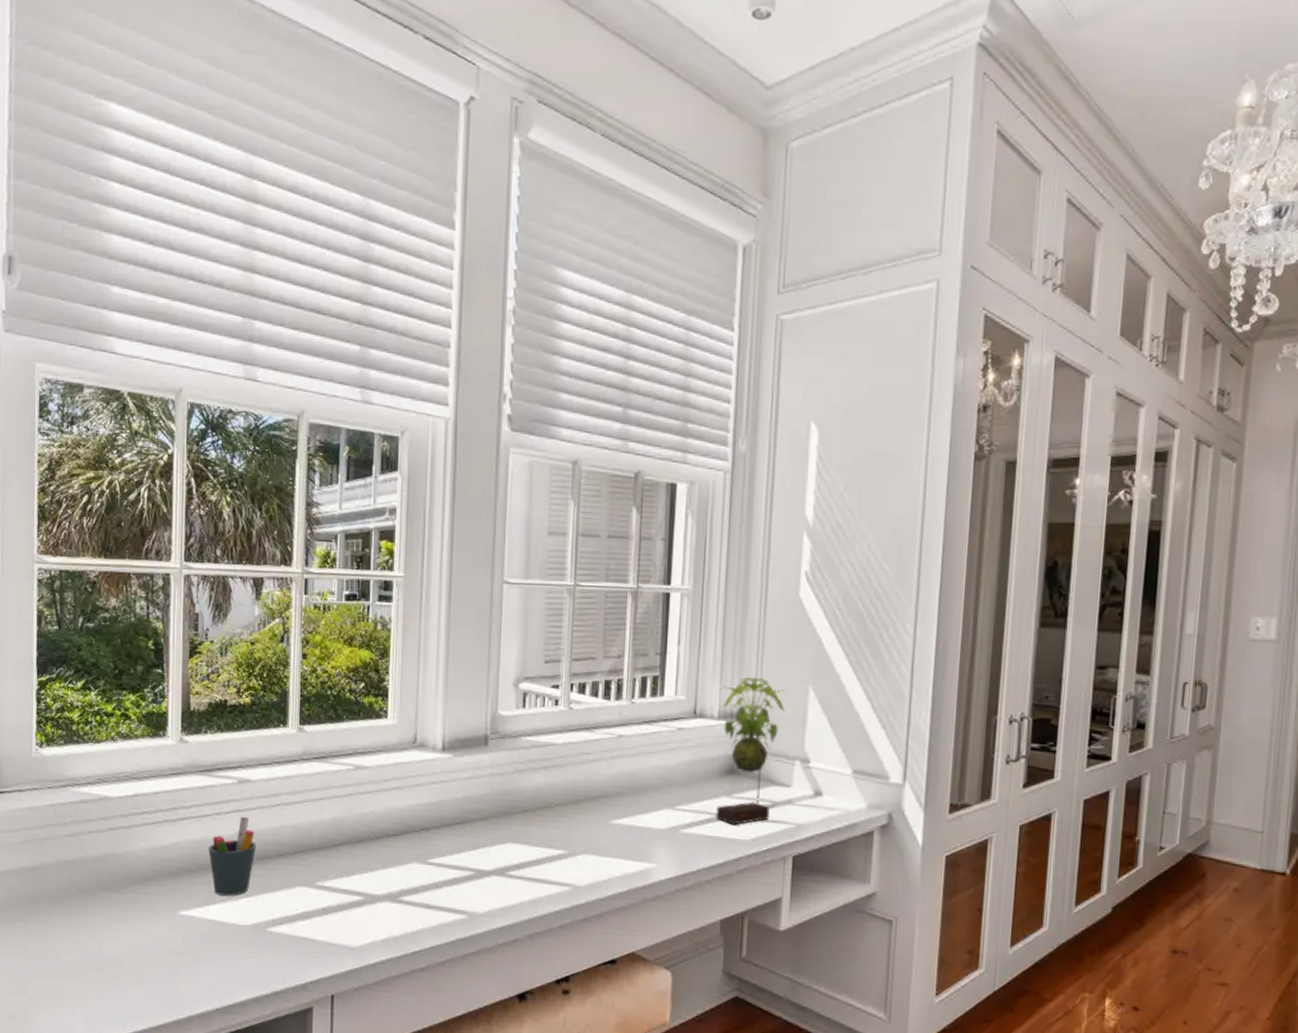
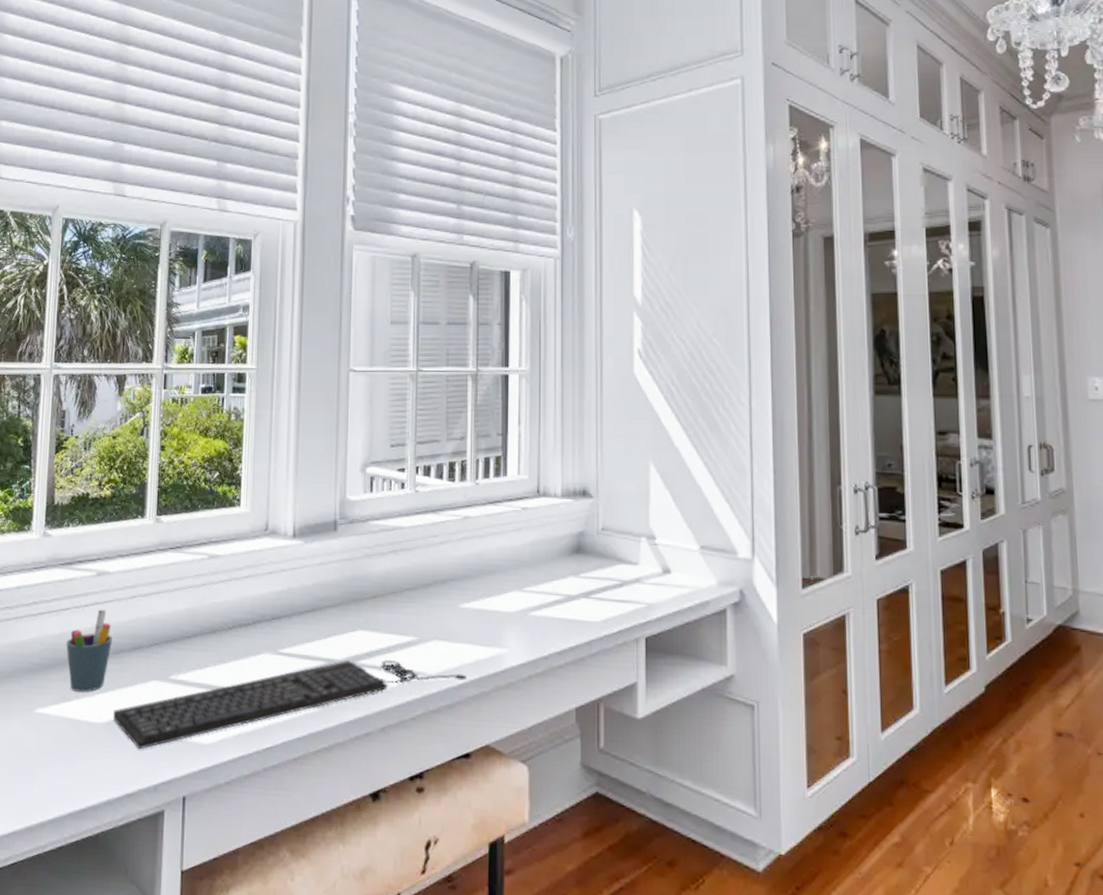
keyboard: none [259,871,615,951] -> present [113,660,467,750]
plant: present [716,677,785,825] -> none [562,454,627,606]

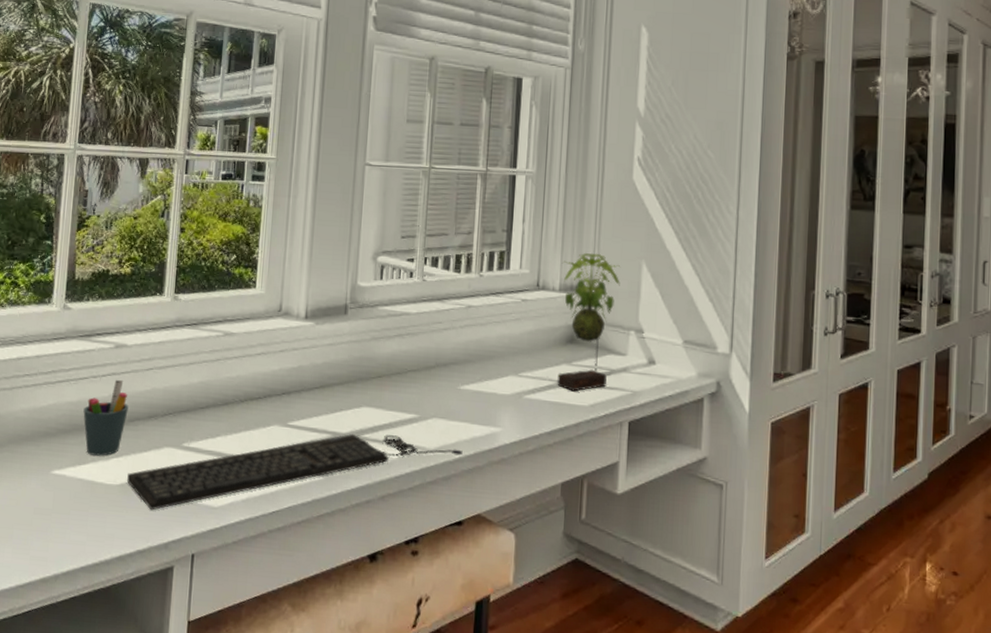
plant: none [562,454,627,606] -> present [557,252,620,392]

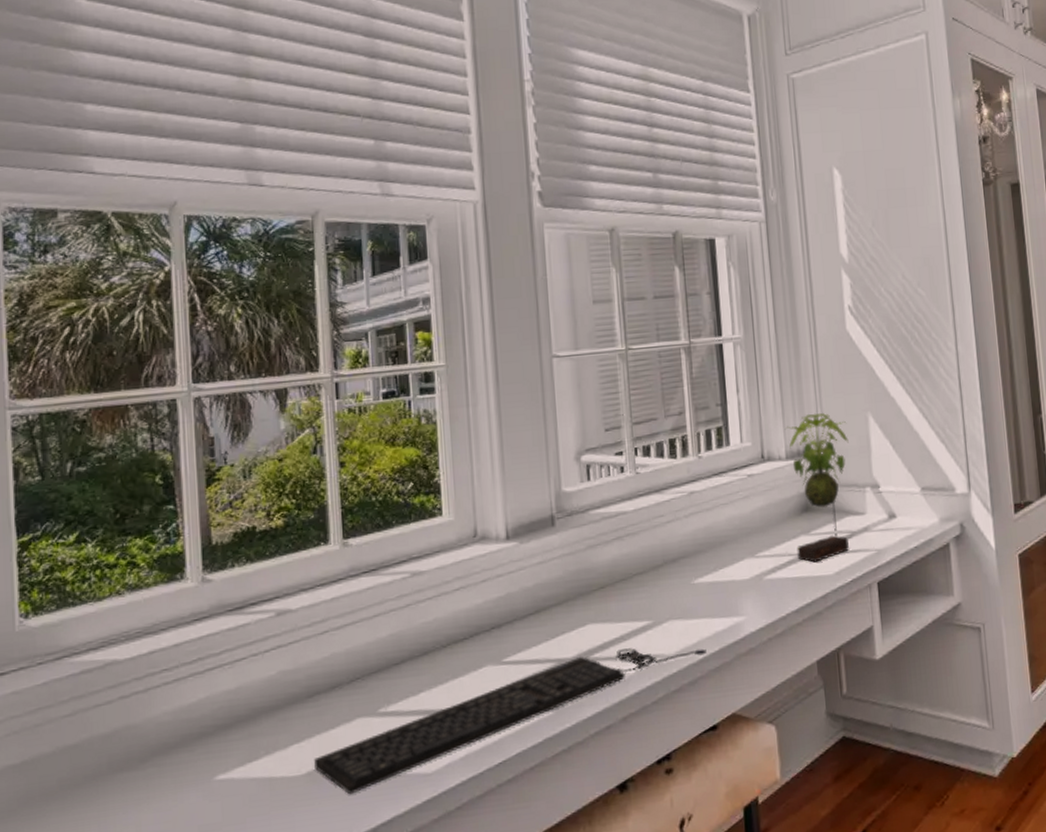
pen holder: present [83,379,129,456] -> none [246,651,304,748]

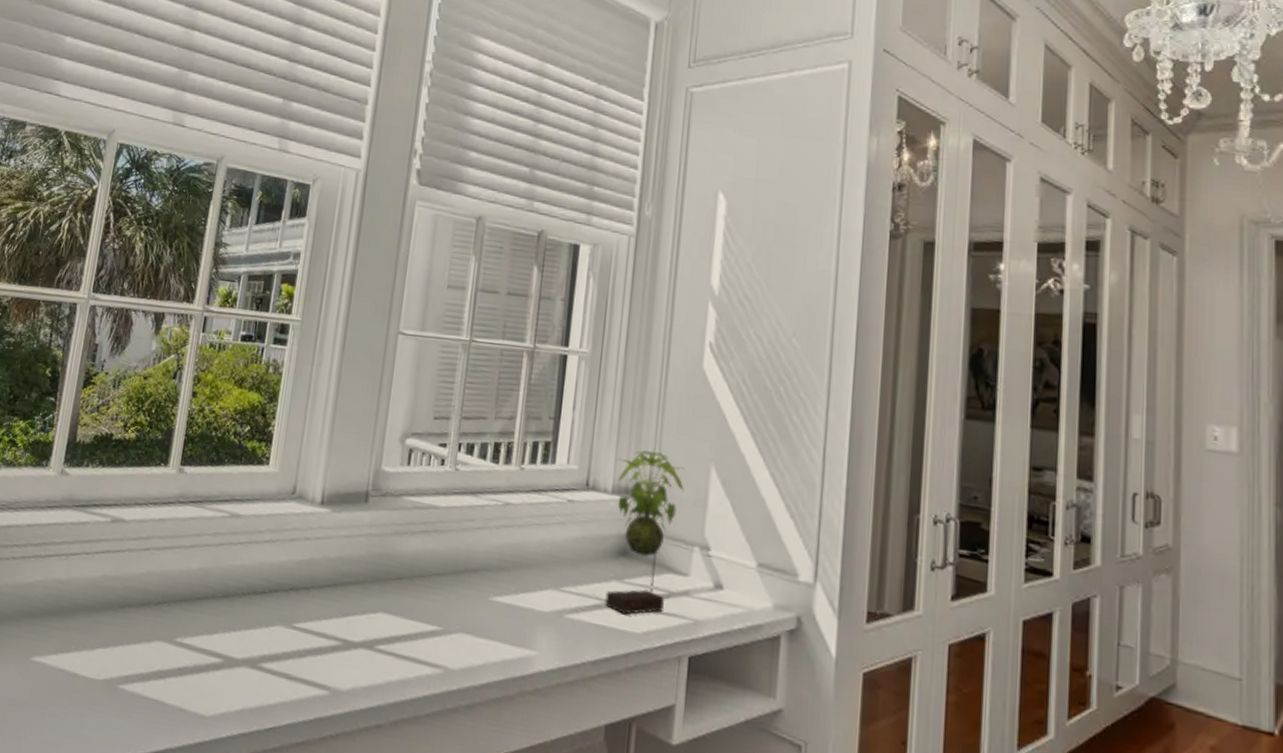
keyboard: present [314,648,707,795] -> none [112,643,491,714]

